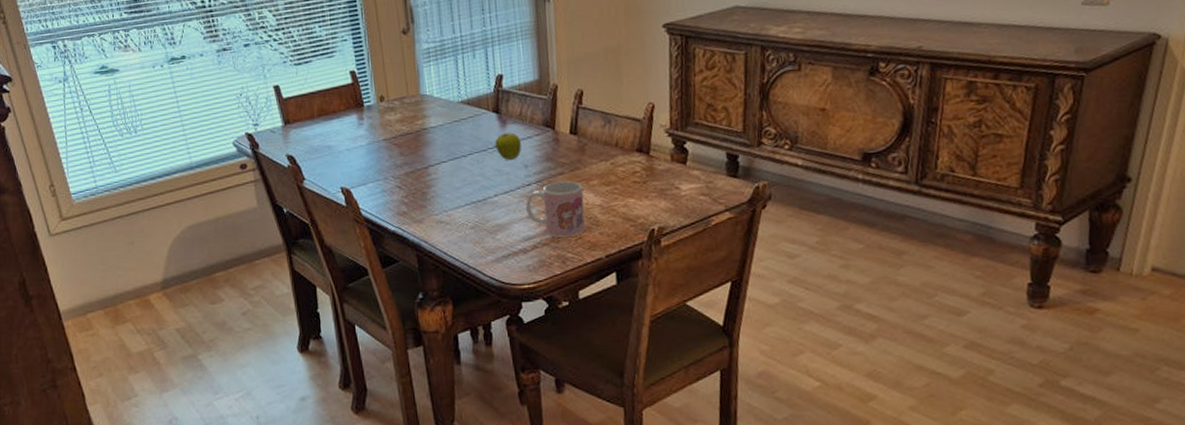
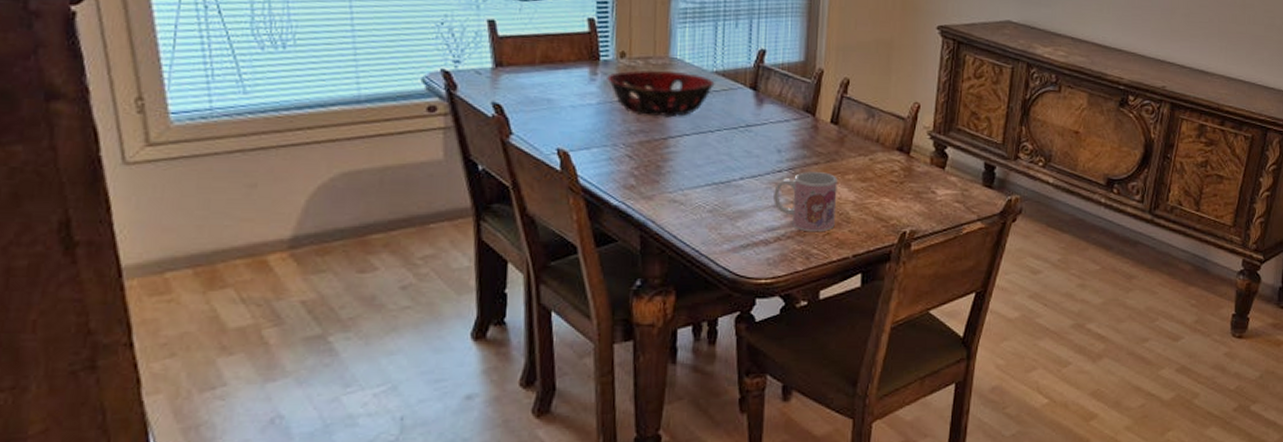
decorative bowl: none [372,106,462,151] -> present [607,70,715,118]
fruit: present [495,132,521,160] -> none [748,112,777,142]

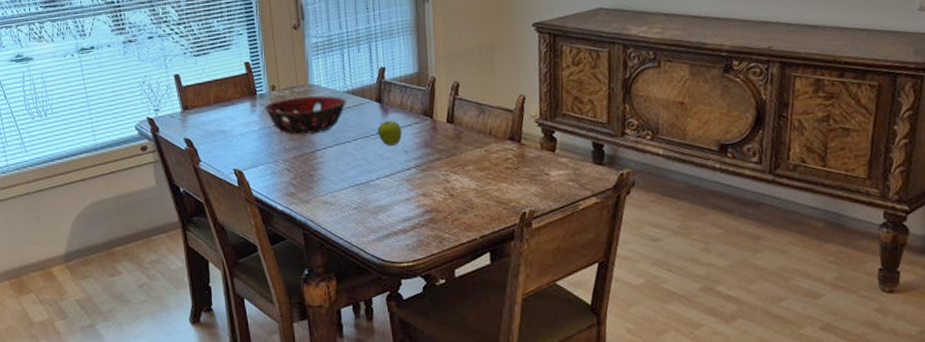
fruit: none [748,112,777,142] -> present [377,120,402,146]
mug: present [773,172,838,233] -> none [405,166,461,220]

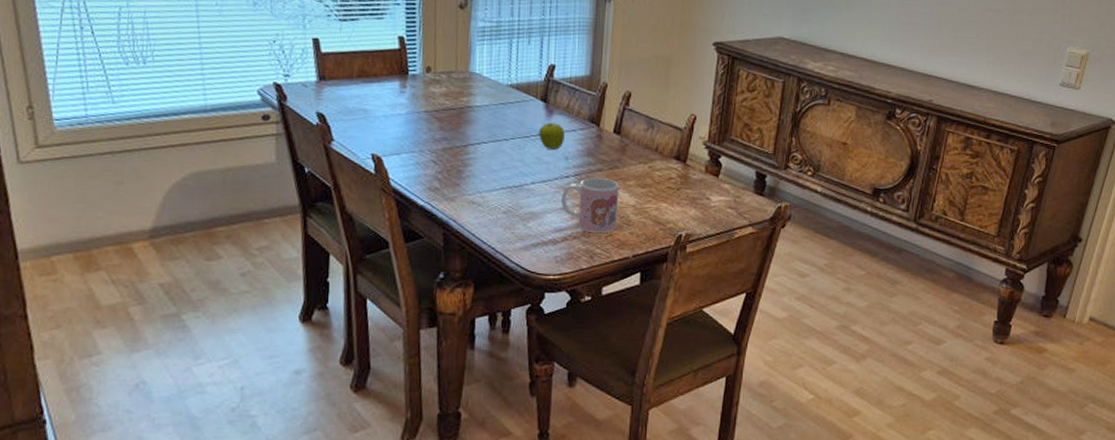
decorative bowl: present [264,95,347,136] -> none [415,83,510,127]
mug: none [405,166,461,220] -> present [561,178,619,234]

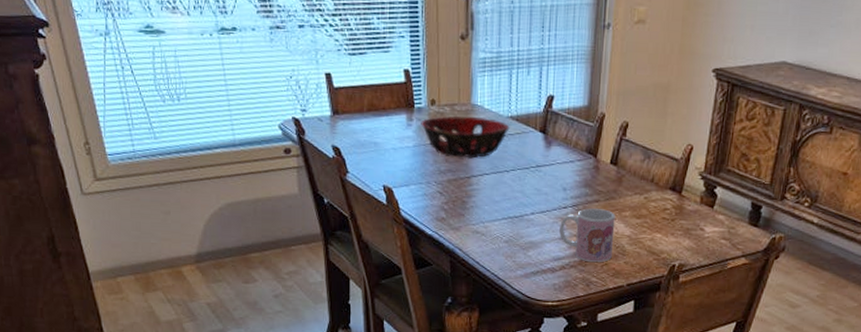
decorative bowl: none [415,83,510,127] -> present [421,115,510,159]
fruit: present [539,123,565,150] -> none [538,154,563,181]

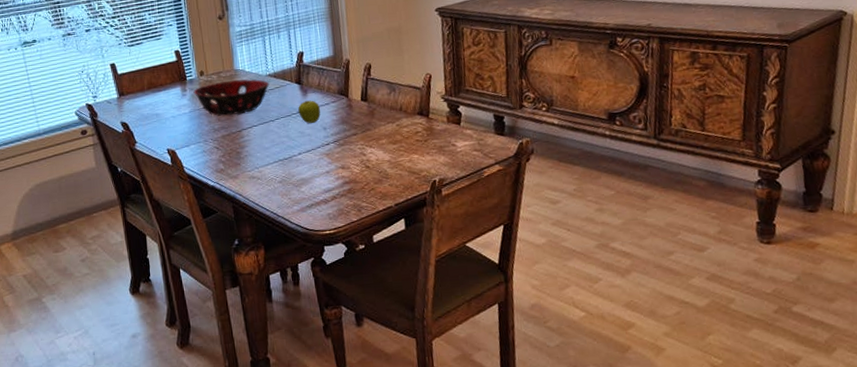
fruit: none [538,154,563,181] -> present [298,100,321,123]
mug: present [559,208,615,263] -> none [325,140,377,190]

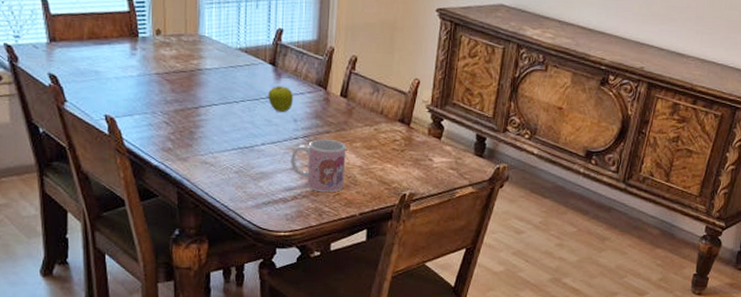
decorative bowl: present [193,79,270,117] -> none [145,46,239,89]
mug: none [325,140,377,190] -> present [291,139,346,193]

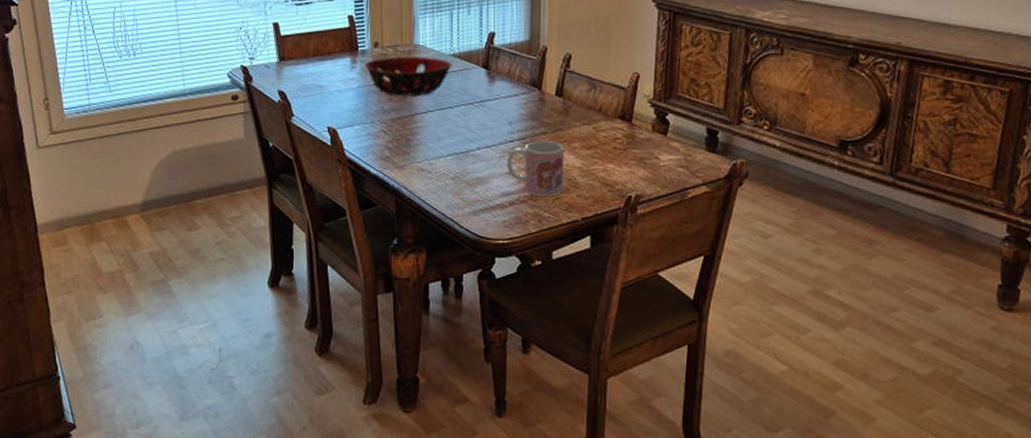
decorative bowl: none [145,46,239,89] -> present [364,56,452,97]
fruit: present [268,86,293,112] -> none [482,89,507,115]

